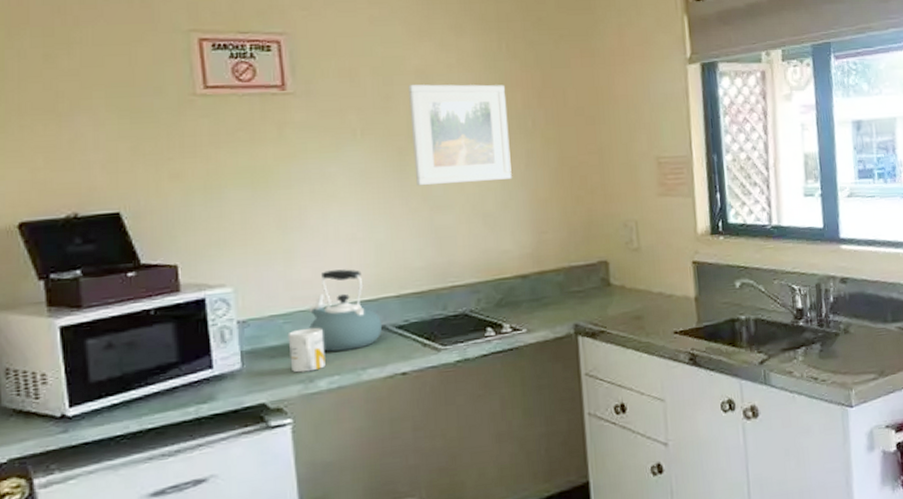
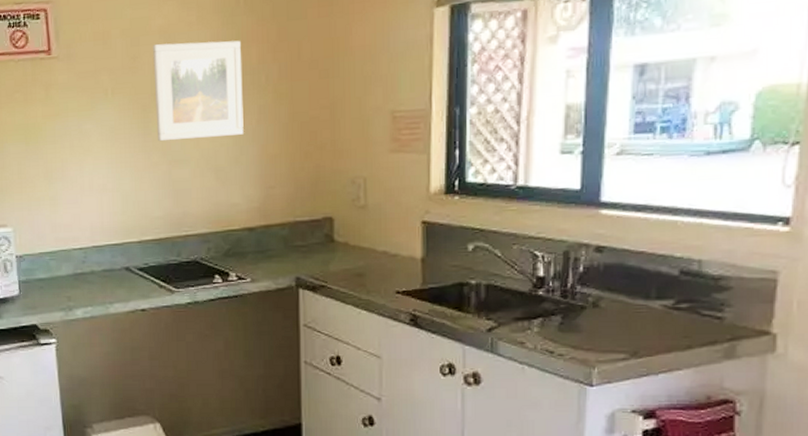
mug: present [287,327,326,373] -> none [53,265,81,302]
kettle: present [308,269,383,352] -> none [69,216,127,286]

